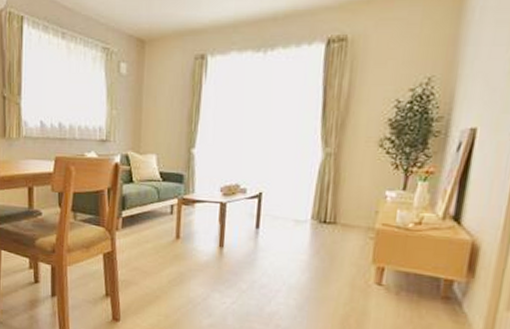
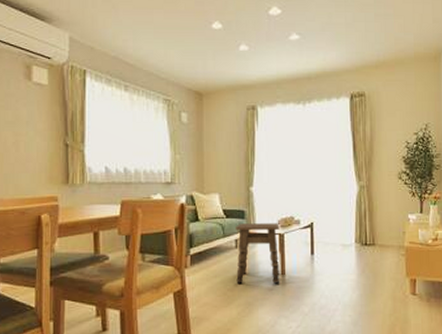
side table: none [169,188,222,256] -> present [236,223,280,284]

